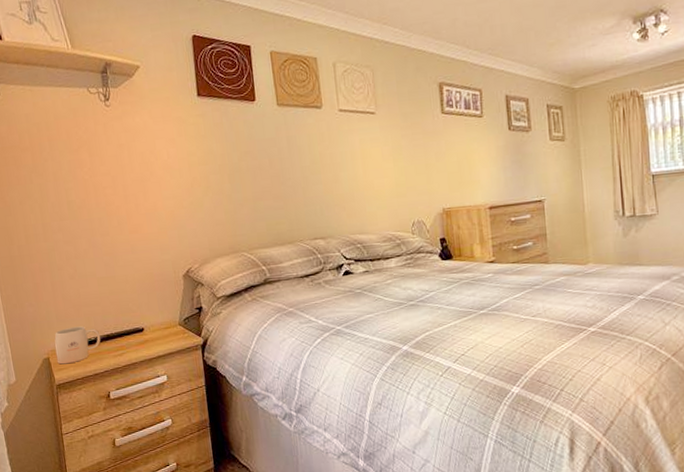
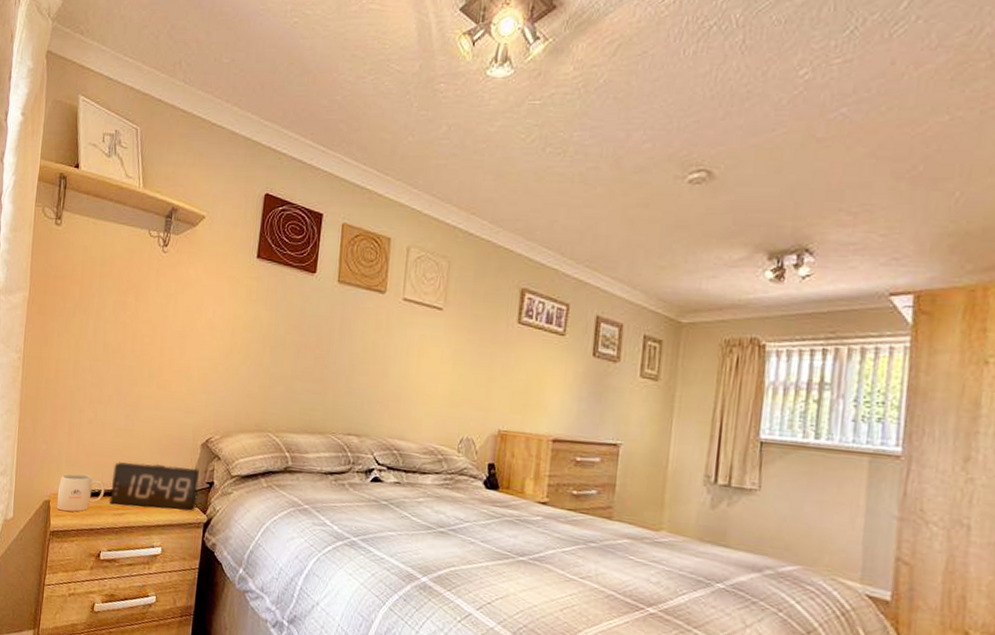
alarm clock: none [104,298,190,348] -> present [109,462,199,511]

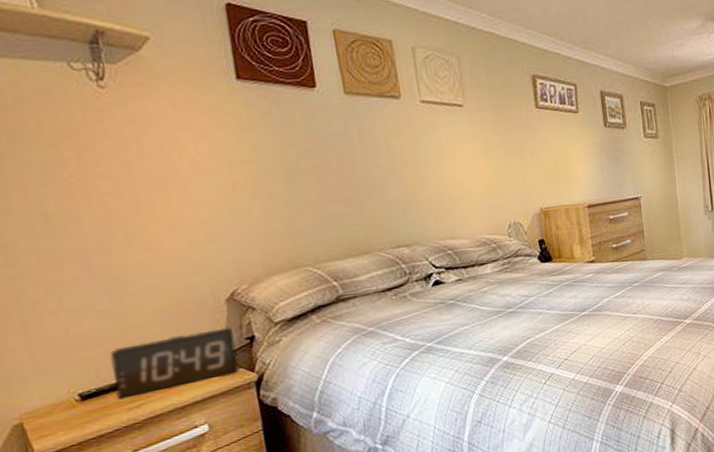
mug: present [56,473,105,512] -> none [29,375,107,430]

